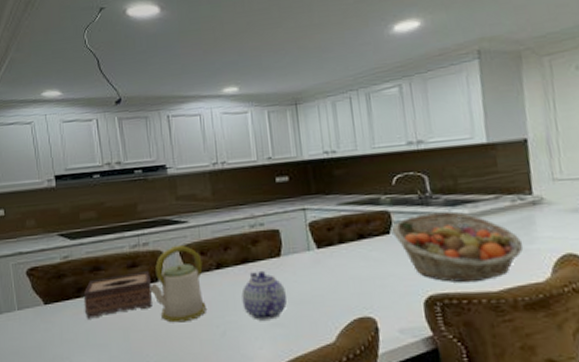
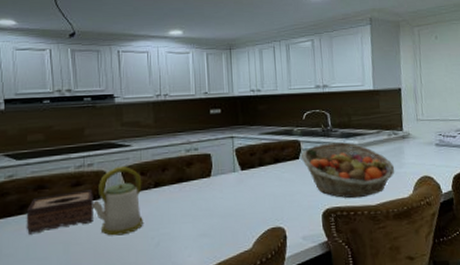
teapot: present [241,270,287,321] -> none [175,188,214,232]

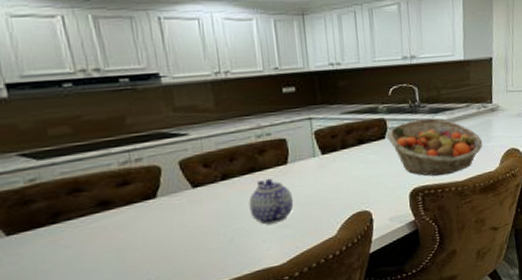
tissue box: present [26,189,93,235] -> none [62,188,150,245]
kettle: present [92,167,143,236] -> none [146,159,212,238]
teapot: none [175,188,214,232] -> present [249,178,294,225]

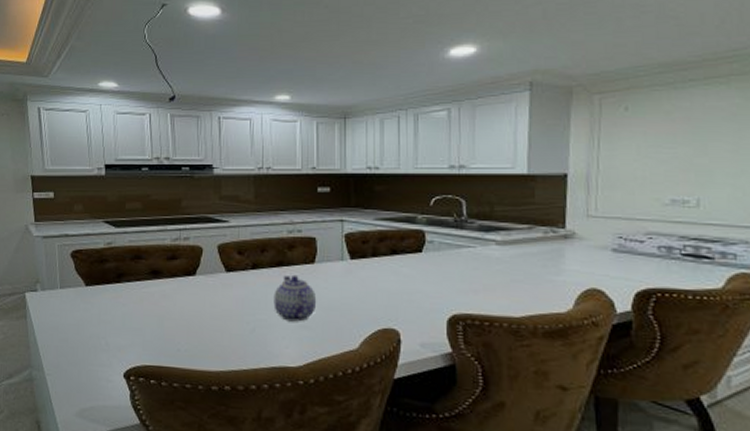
fruit basket: present [387,118,483,176] -> none [425,236,550,307]

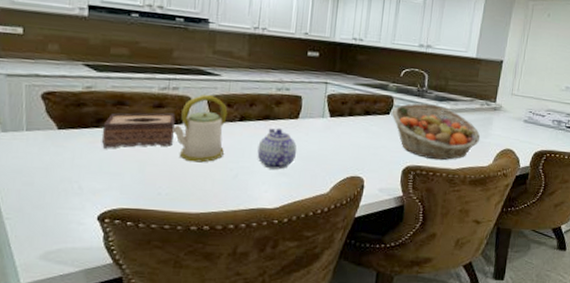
tissue box: none [123,264,188,304] -> present [102,112,175,149]
kettle: none [187,243,239,316] -> present [172,95,228,163]
fruit basket: none [425,236,550,307] -> present [392,103,481,161]

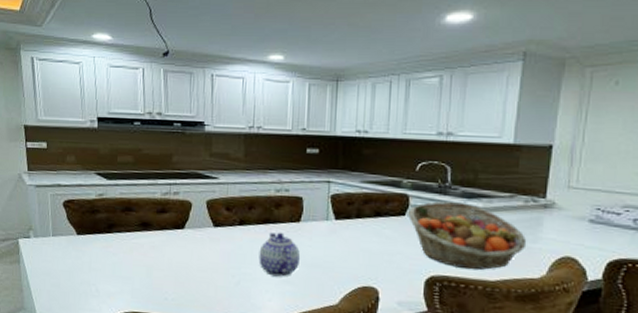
tissue box: present [102,112,175,149] -> none [113,217,177,254]
kettle: present [172,95,228,163] -> none [175,199,227,268]

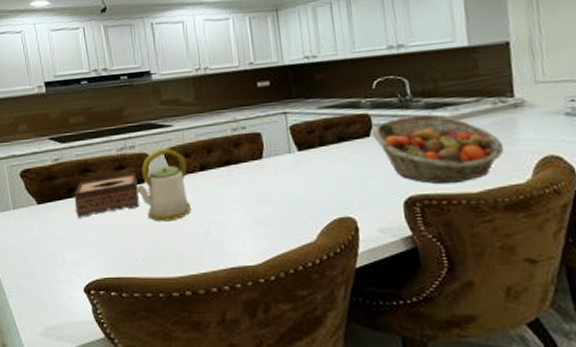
tissue box: none [113,217,177,254] -> present [74,173,139,218]
kettle: none [175,199,227,268] -> present [136,148,191,222]
teapot: present [259,232,301,277] -> none [225,172,269,220]

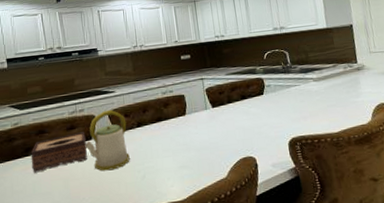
fruit basket: present [372,114,505,185] -> none [265,77,353,128]

